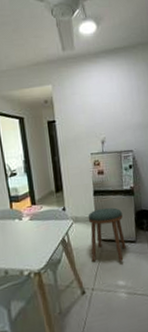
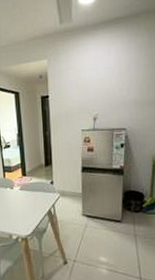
stool: present [88,207,126,262] -> none [74,185,111,239]

